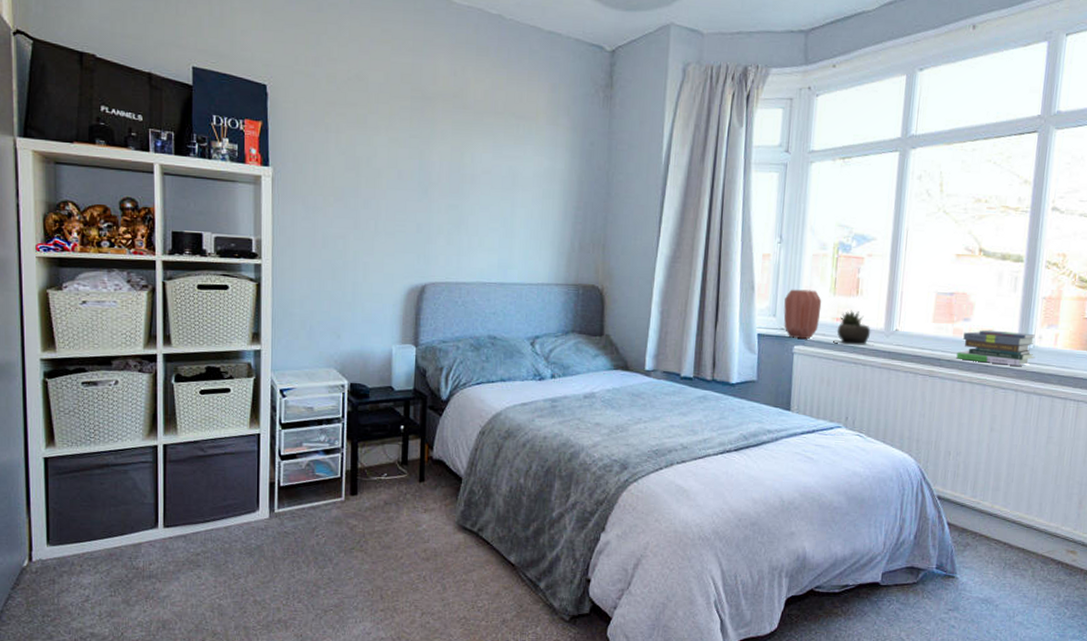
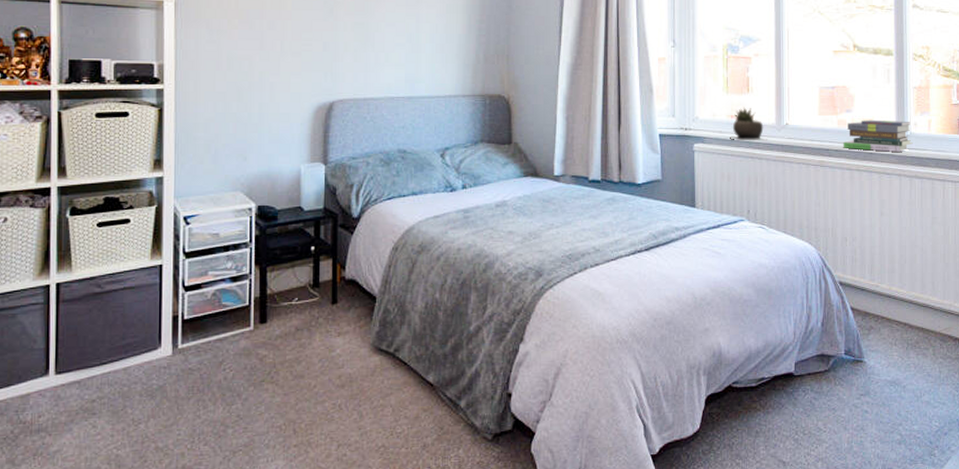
vase: present [783,289,822,339] -> none [682,90,716,136]

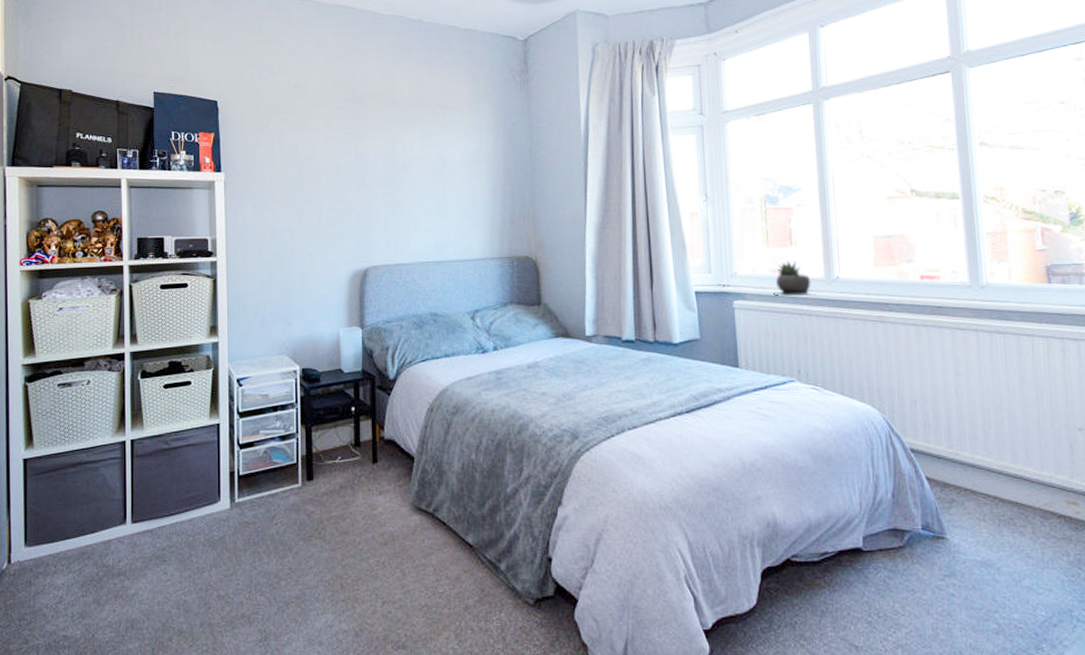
books: present [843,119,913,152] -> none [905,269,990,305]

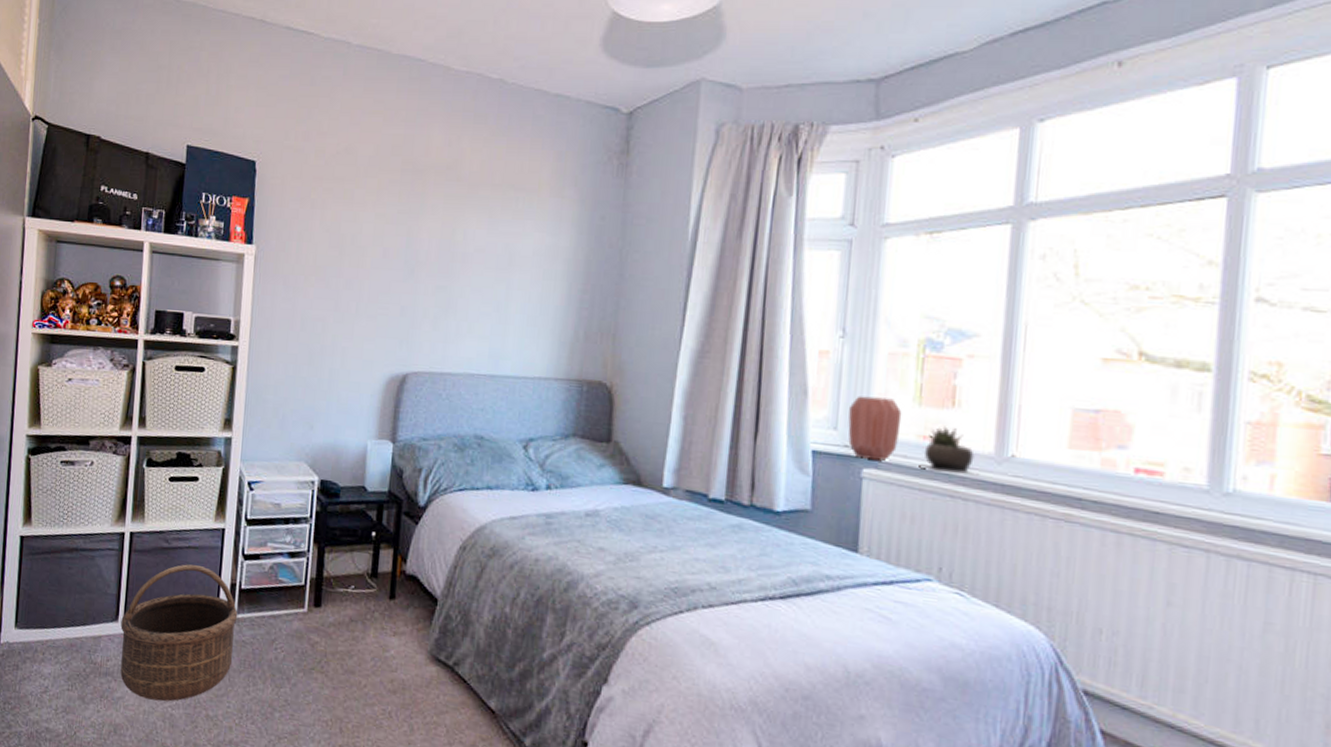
basket: none [129,461,239,590] -> present [120,564,238,702]
vase: none [718,244,757,293] -> present [848,395,902,461]

